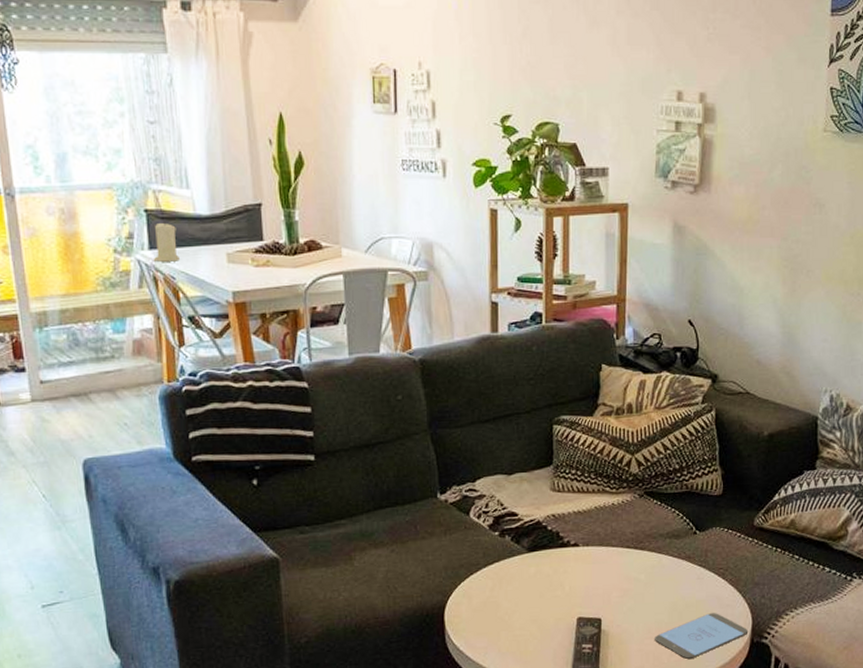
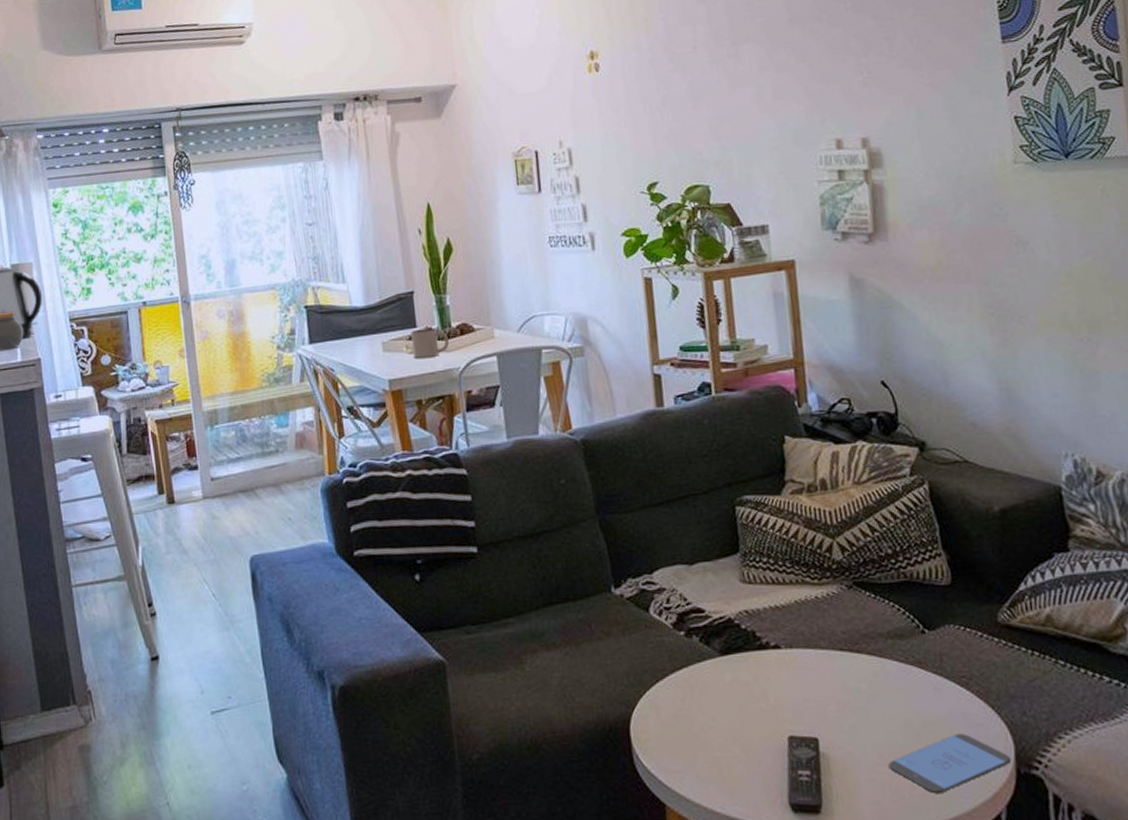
candle: present [153,222,180,262] -> none [313,316,338,356]
mug: none [257,242,296,272] -> present [411,328,449,358]

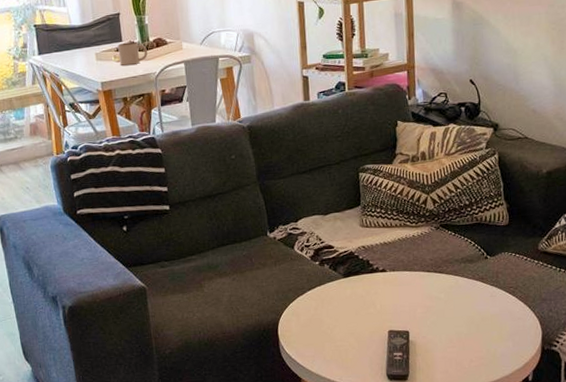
smartphone: present [888,734,1012,793] -> none [456,325,539,364]

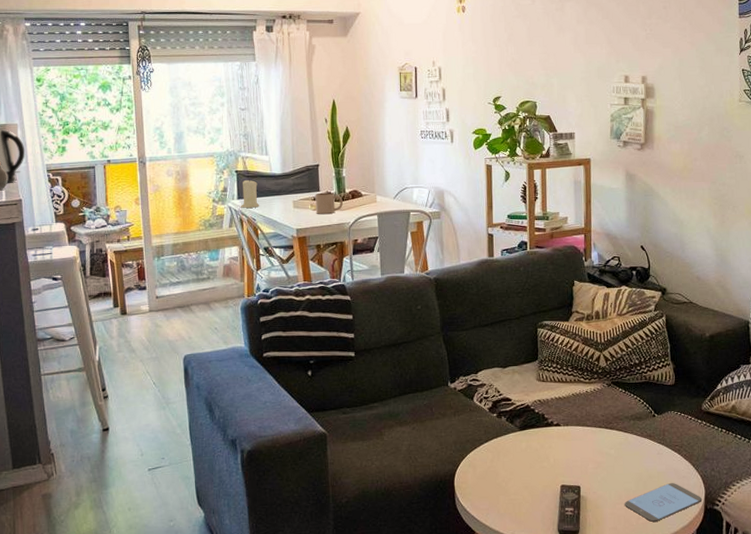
candle: none [41,33,61,64] -> present [240,179,259,208]
smartphone: none [456,325,539,364] -> present [625,483,703,522]

